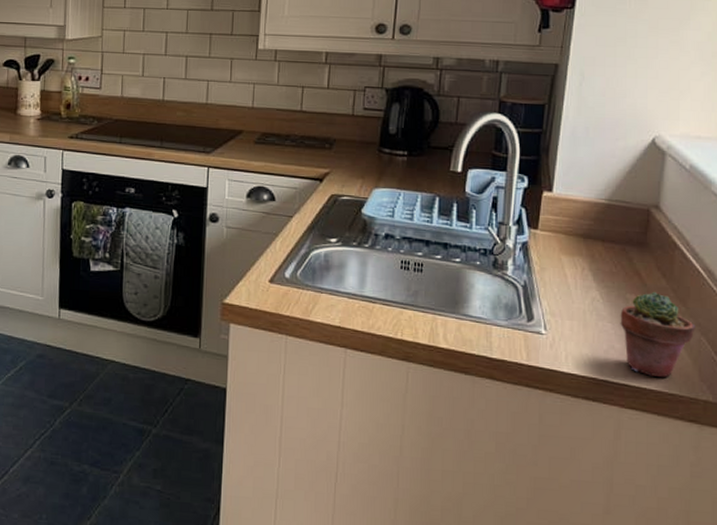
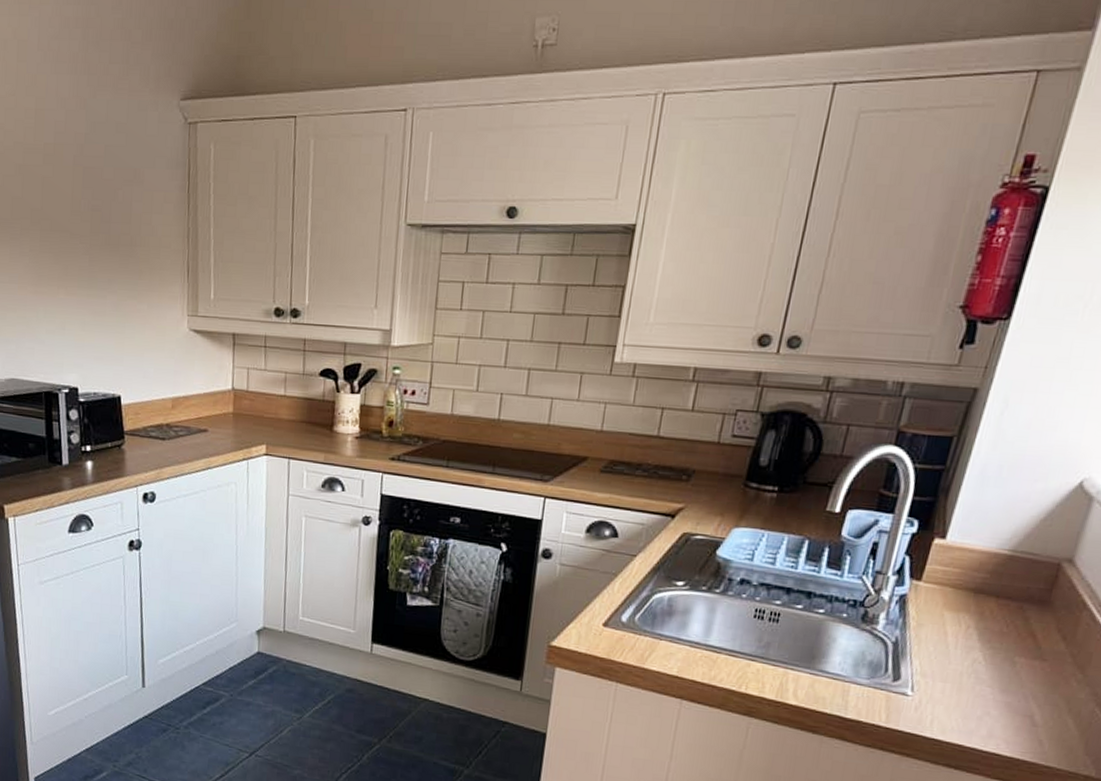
potted succulent: present [620,292,696,377] -> none [1001,656,1091,749]

